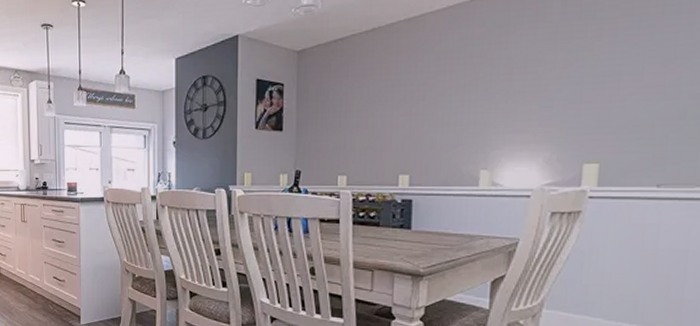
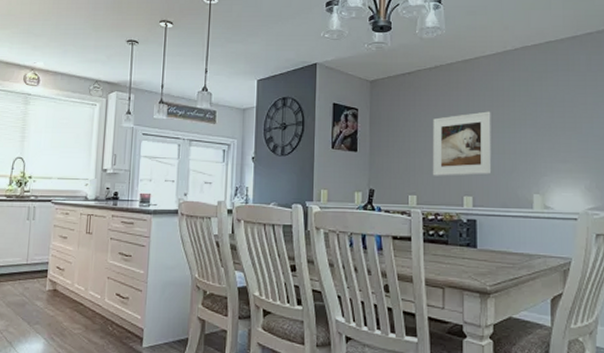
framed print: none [366,78,436,154] -> present [433,111,492,176]

